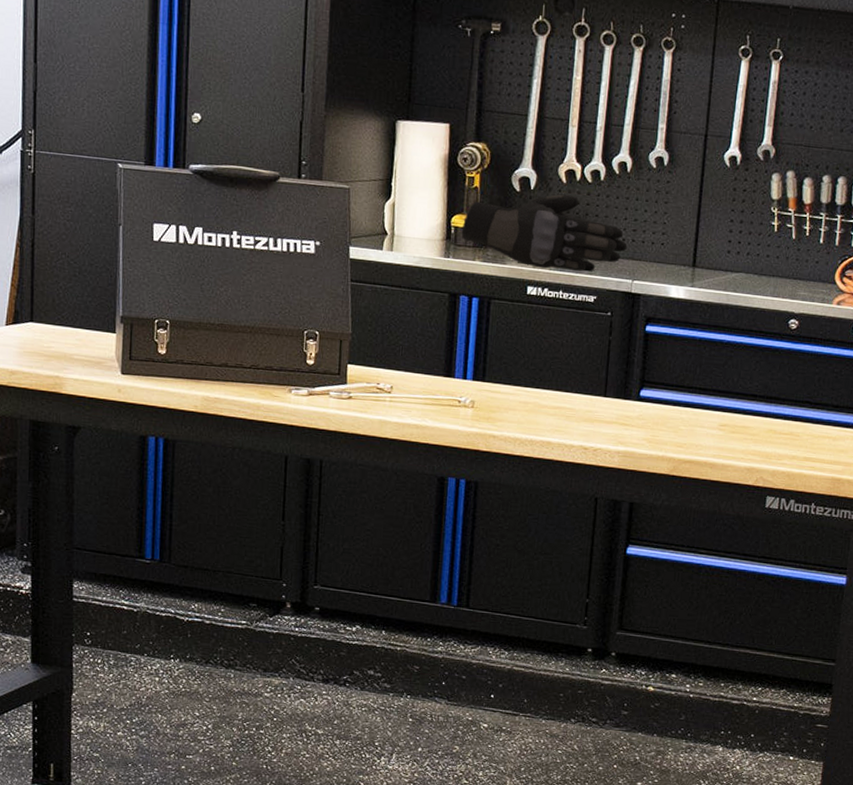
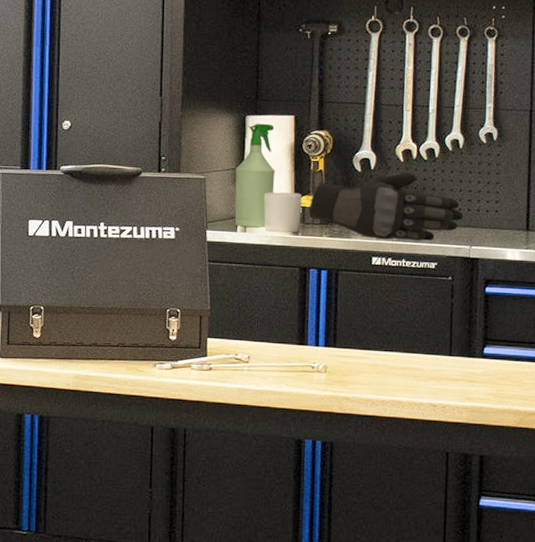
spray bottle: none [380,129,428,247] -> present [234,123,275,228]
mug: none [412,208,455,255] -> present [263,192,302,233]

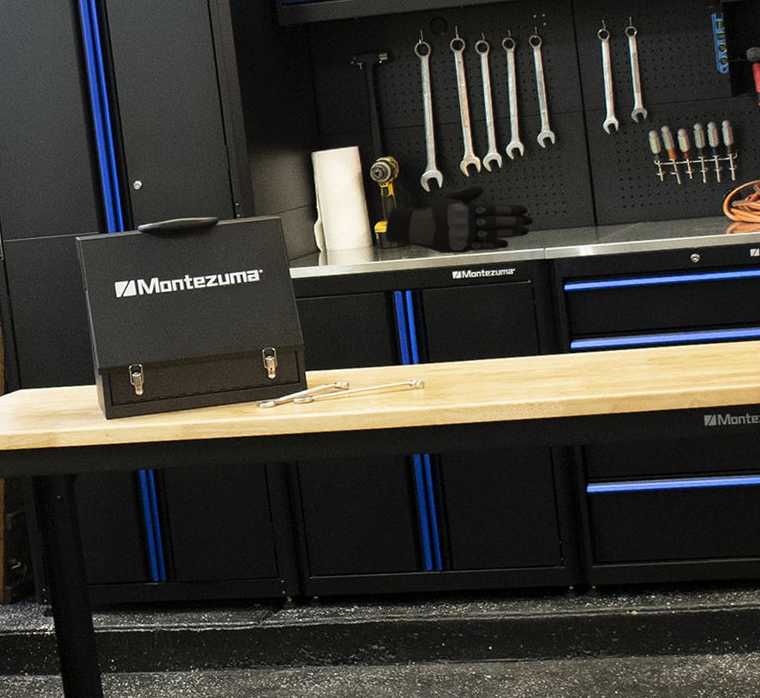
spray bottle: present [234,123,275,228] -> none [308,157,349,261]
mug: present [263,192,302,233] -> none [339,220,379,262]

